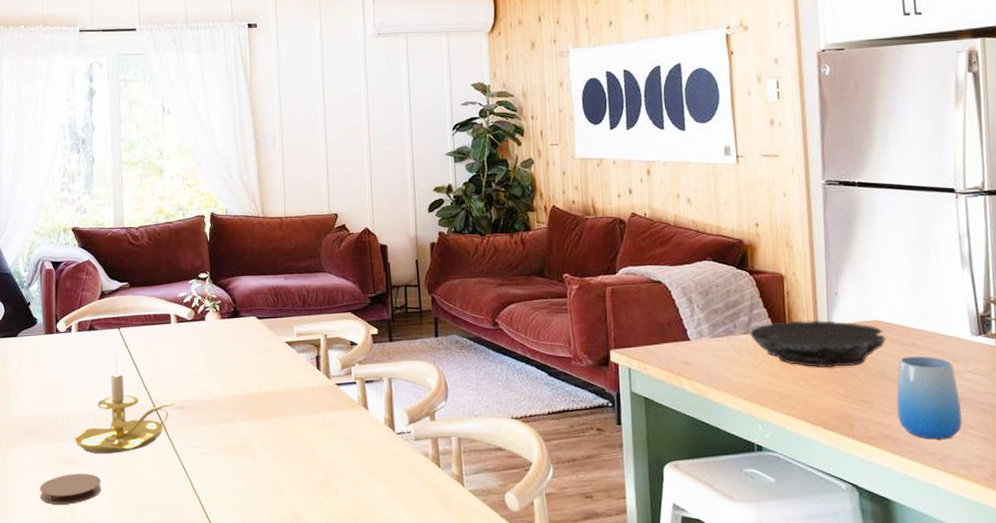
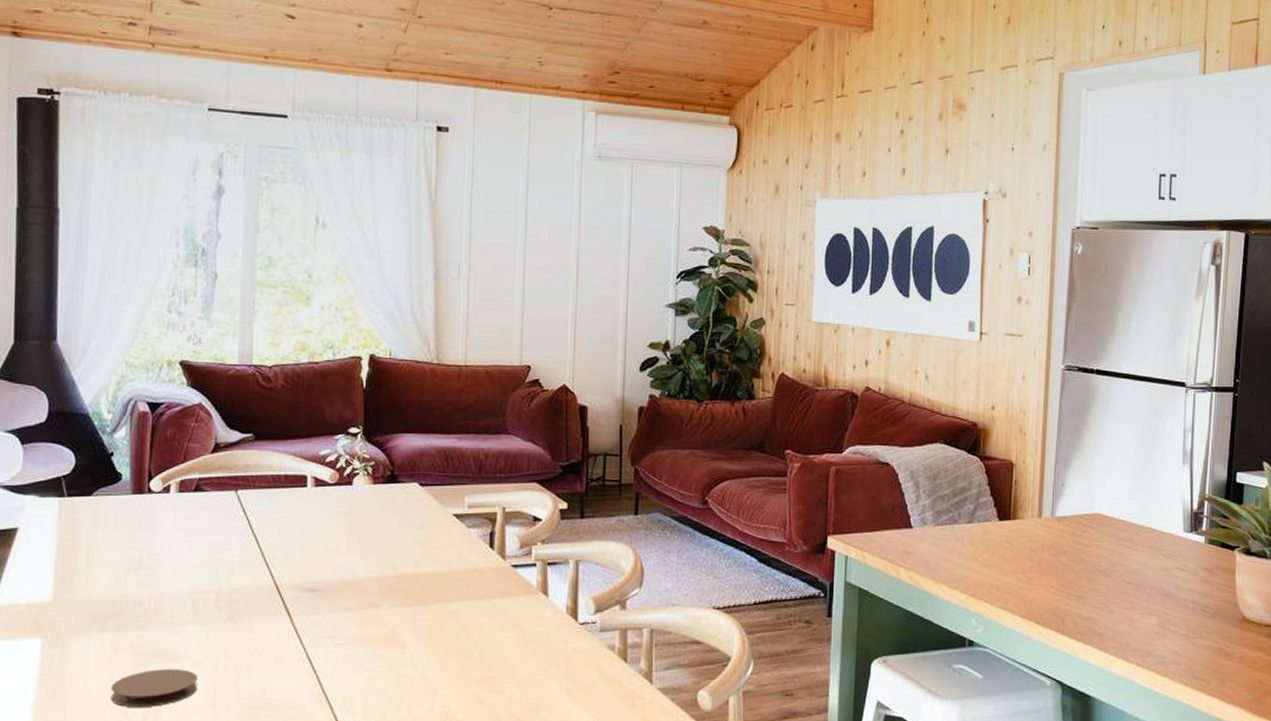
candle holder: present [74,352,174,453] -> none [164,520,304,644]
bowl: present [749,319,887,367] -> none [973,510,1105,560]
cup: present [896,356,962,440] -> none [1107,551,1166,636]

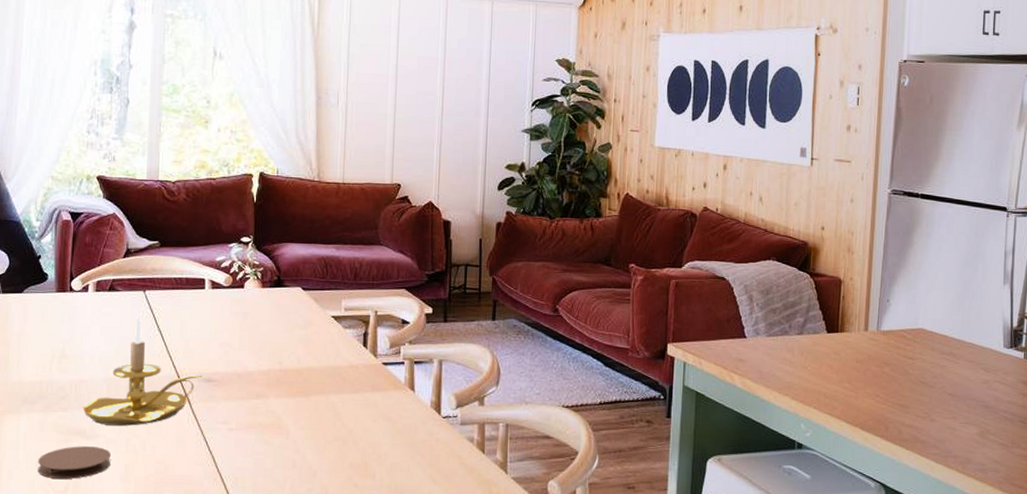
candle holder: none [164,520,304,644] -> present [82,316,202,426]

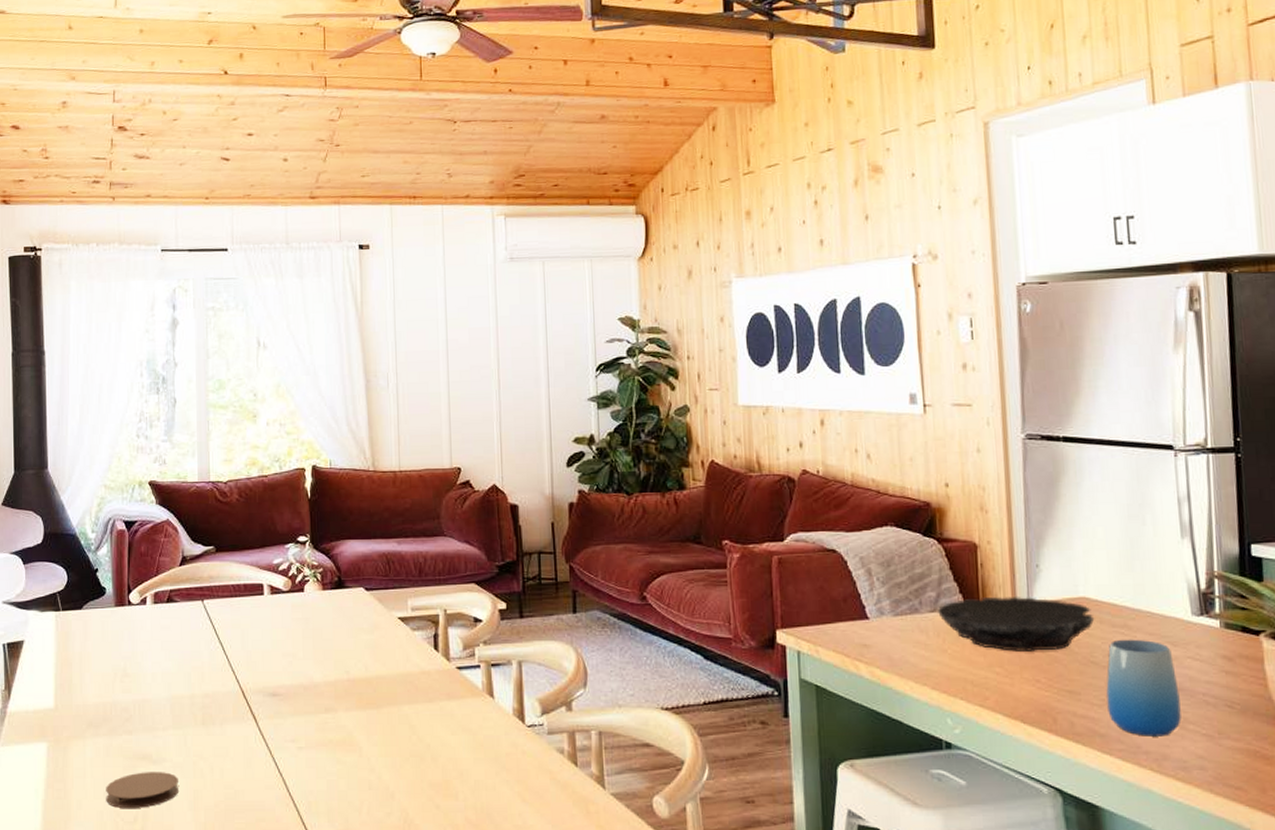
candle holder: present [82,316,202,426] -> none [147,628,266,748]
bowl: none [803,324,928,371] -> present [937,596,1095,651]
cup: none [929,364,986,444] -> present [1106,639,1182,737]

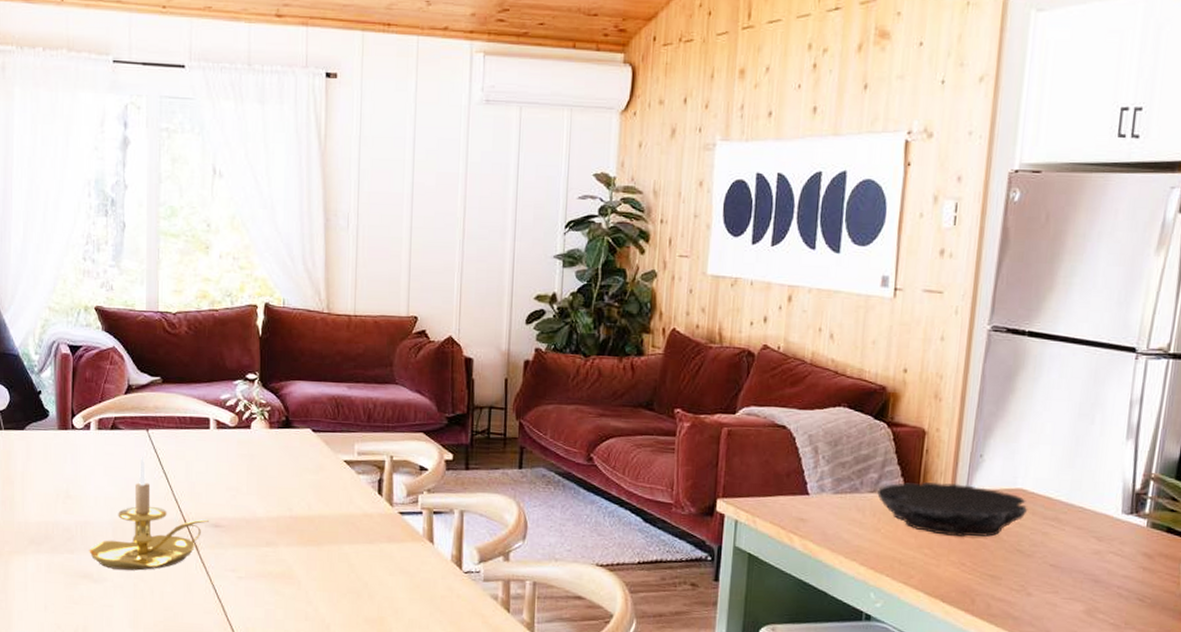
coaster: present [106,772,178,808] -> none [47,589,119,623]
candle holder: none [147,628,266,748] -> present [89,457,209,571]
cup: present [1106,639,1182,737] -> none [1024,531,1096,623]

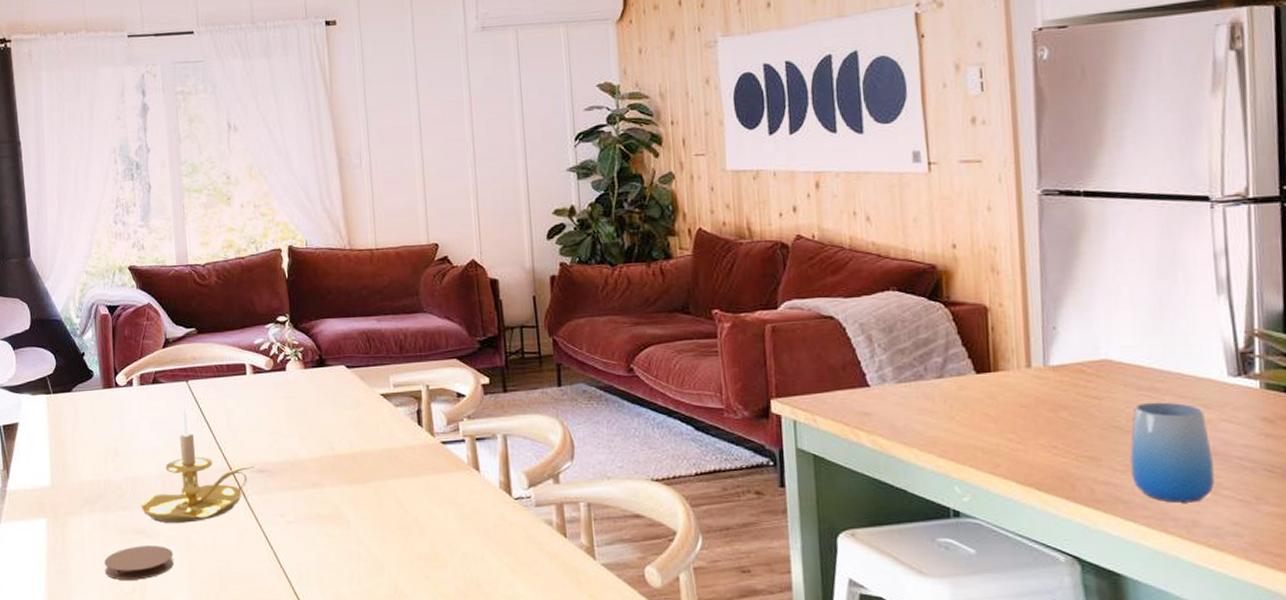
coaster: none [47,589,119,623] -> present [104,546,174,580]
bowl: present [876,482,1028,537] -> none [943,359,1118,417]
cup: none [1024,531,1096,623] -> present [1130,402,1215,503]

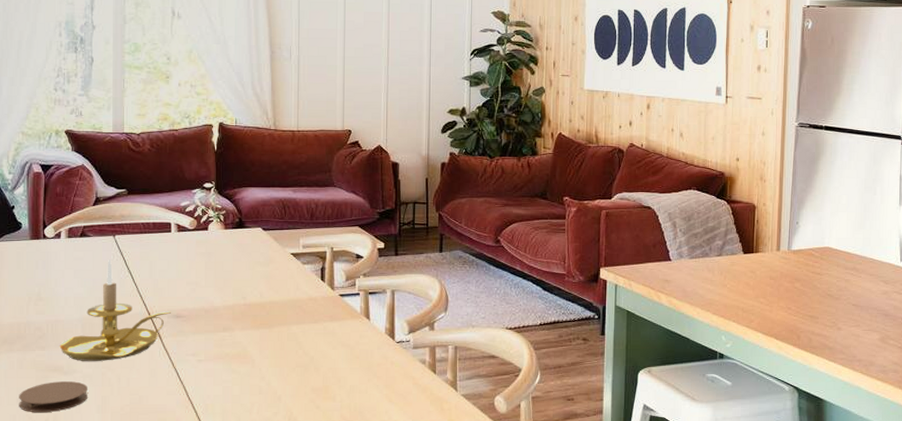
cup: present [1130,402,1215,503] -> none [836,278,886,349]

